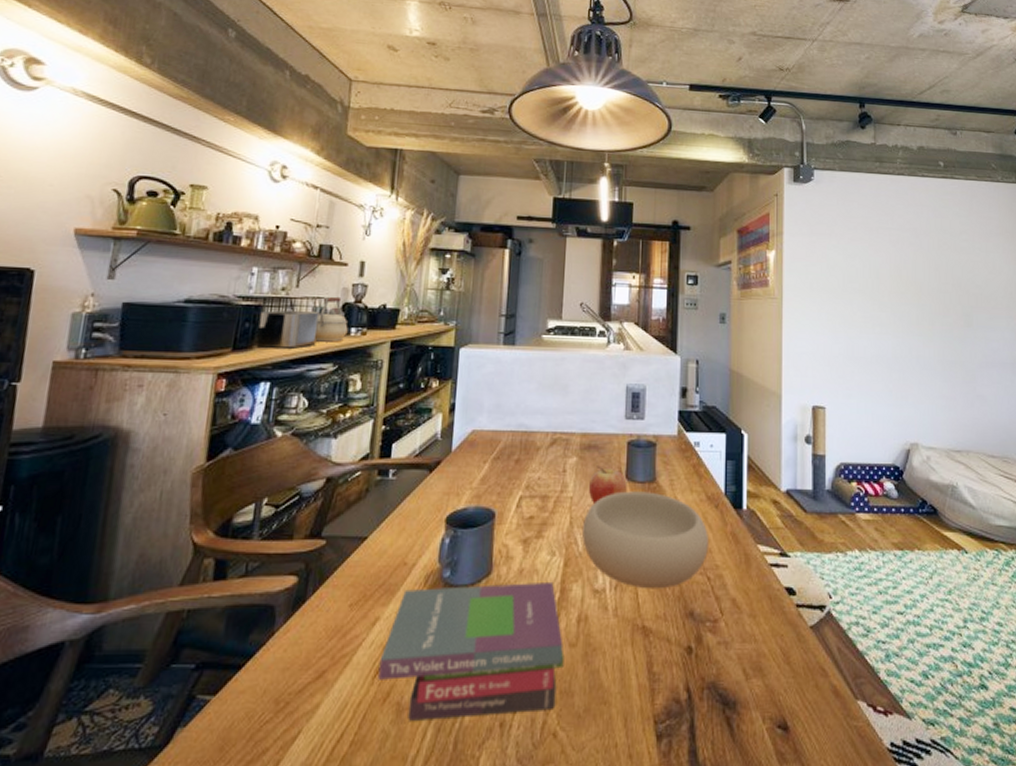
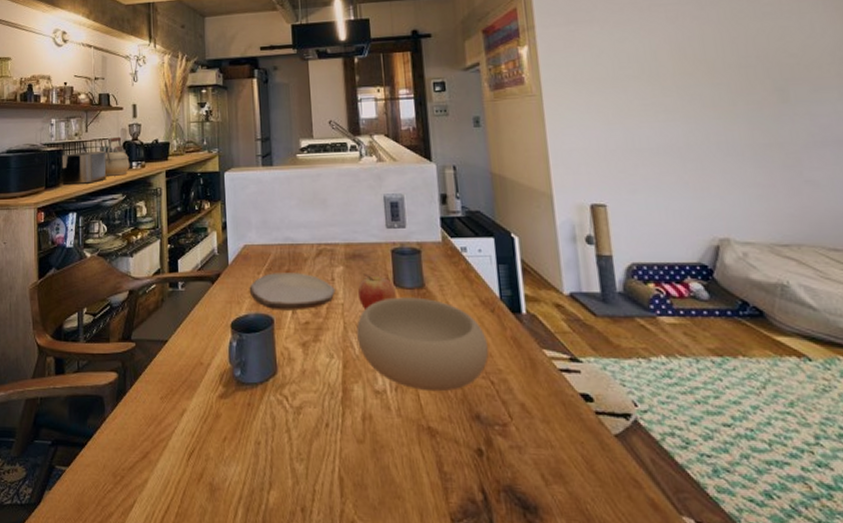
books: present [378,581,565,721] -> none [190,381,354,500]
plate: none [471,462,566,504] -> present [249,272,335,311]

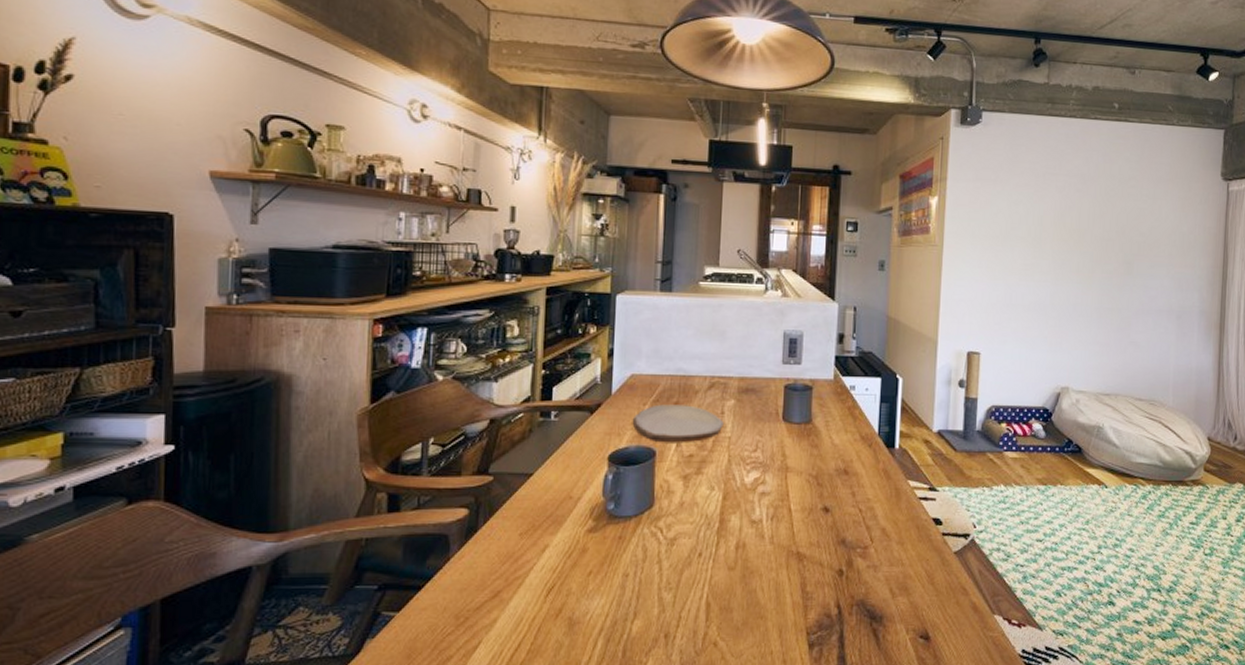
toaster: present [62,151,107,185] -> none [410,256,472,296]
kettle: present [105,136,130,176] -> none [469,242,502,289]
bowl: present [356,297,489,392] -> none [739,431,861,520]
fruit: present [357,273,396,311] -> none [745,408,784,444]

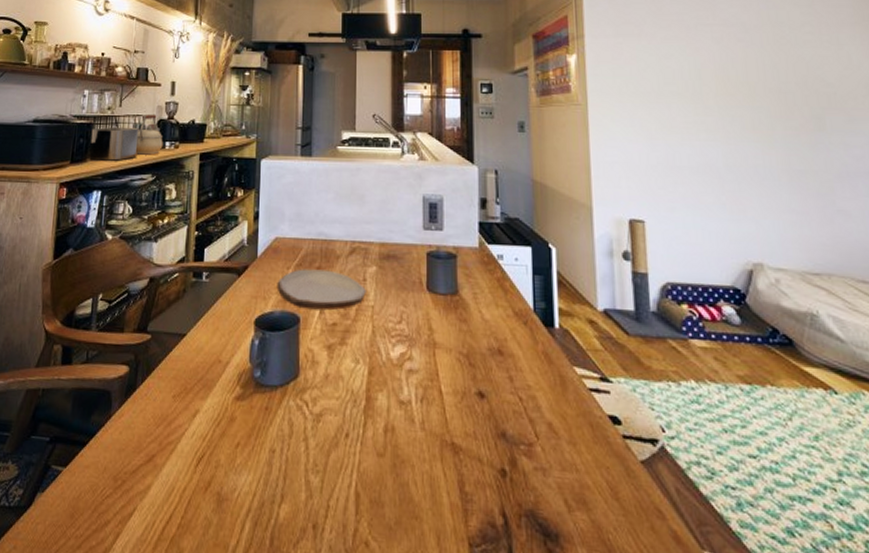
toaster: none [410,256,472,296] -> present [89,127,139,162]
kettle: none [469,242,502,289] -> present [136,114,164,155]

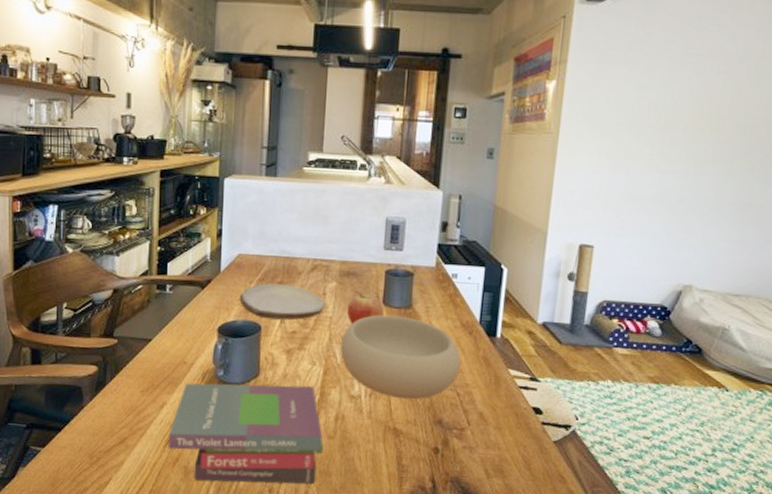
toaster: present [89,127,139,162] -> none [42,140,94,177]
kettle: present [136,114,164,155] -> none [92,127,121,171]
books: none [199,386,373,518] -> present [168,383,324,484]
bowl: none [384,302,518,406] -> present [340,314,461,400]
fruit: none [389,275,428,315] -> present [346,291,384,325]

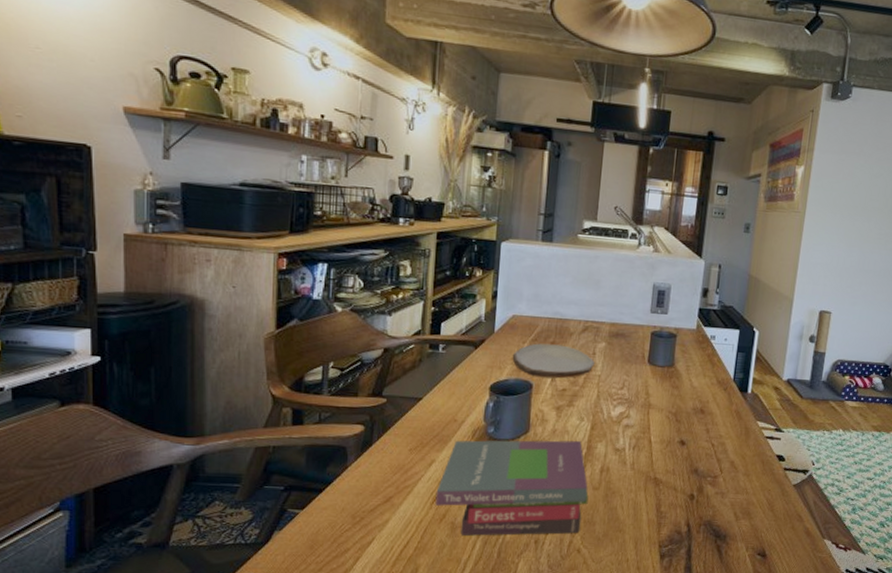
bowl: present [340,314,461,400] -> none [607,373,716,451]
fruit: present [346,291,384,325] -> none [614,350,649,383]

